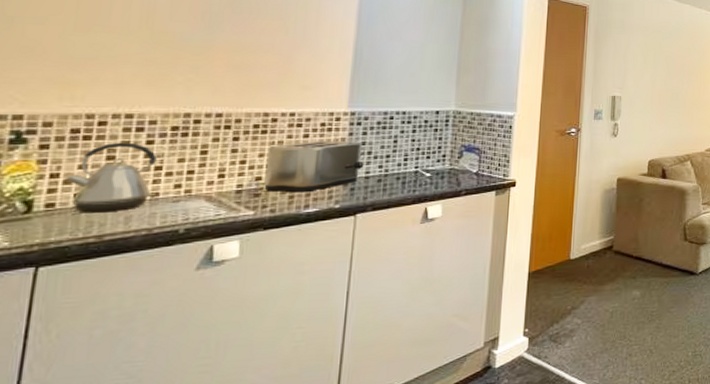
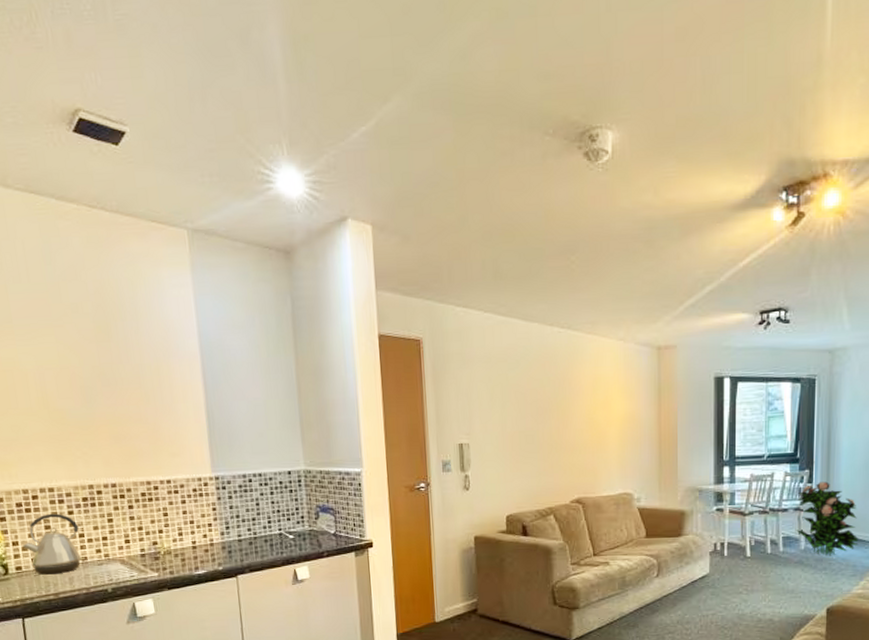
toaster: present [264,140,364,192] -> none [156,505,235,555]

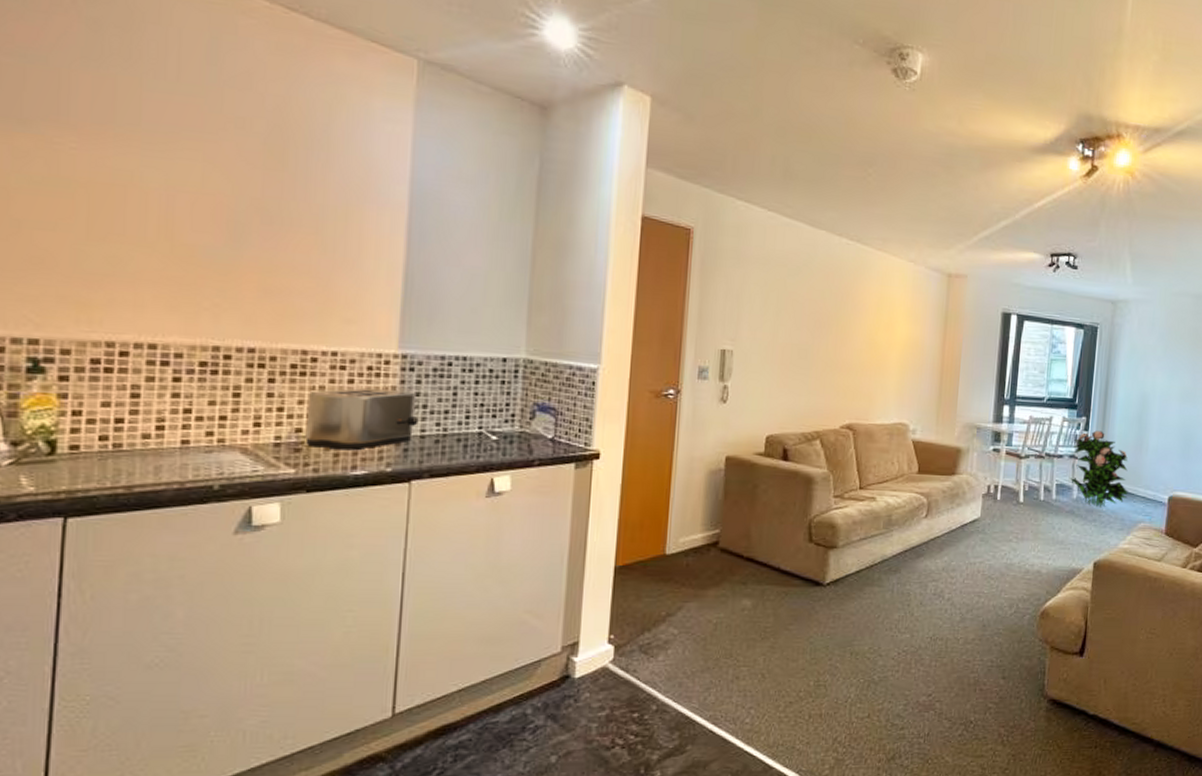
kettle: present [22,513,86,575] -> none [87,377,187,460]
toaster: none [156,505,235,555] -> present [305,388,419,450]

